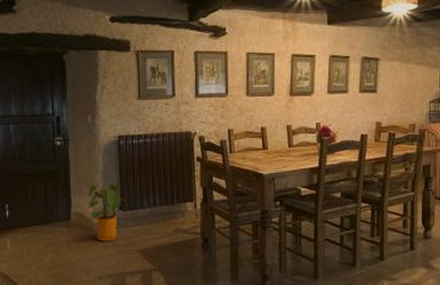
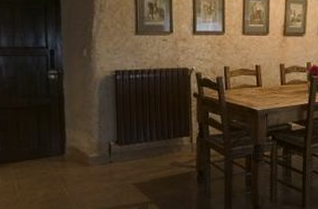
house plant: present [87,182,124,242] -> none [83,117,120,176]

